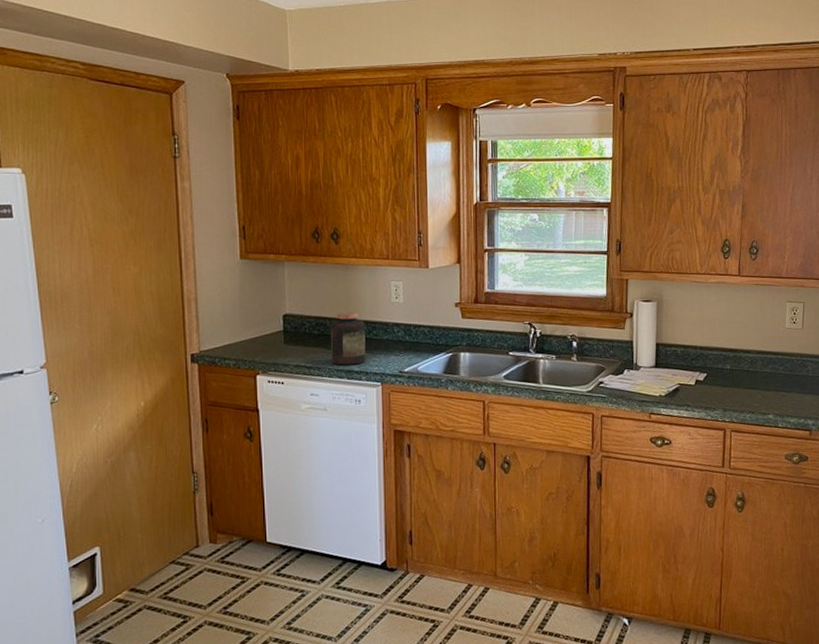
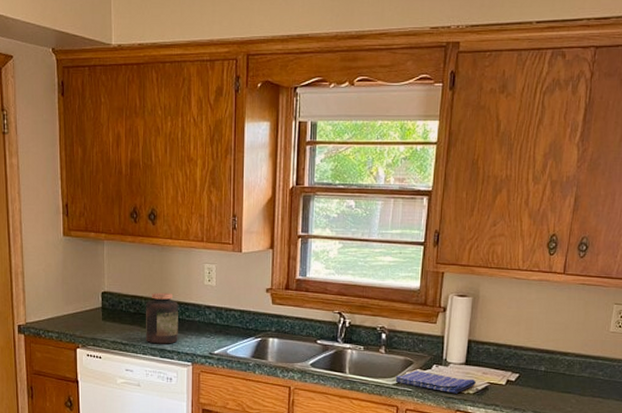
dish towel: none [589,376,667,397] -> present [395,370,476,394]

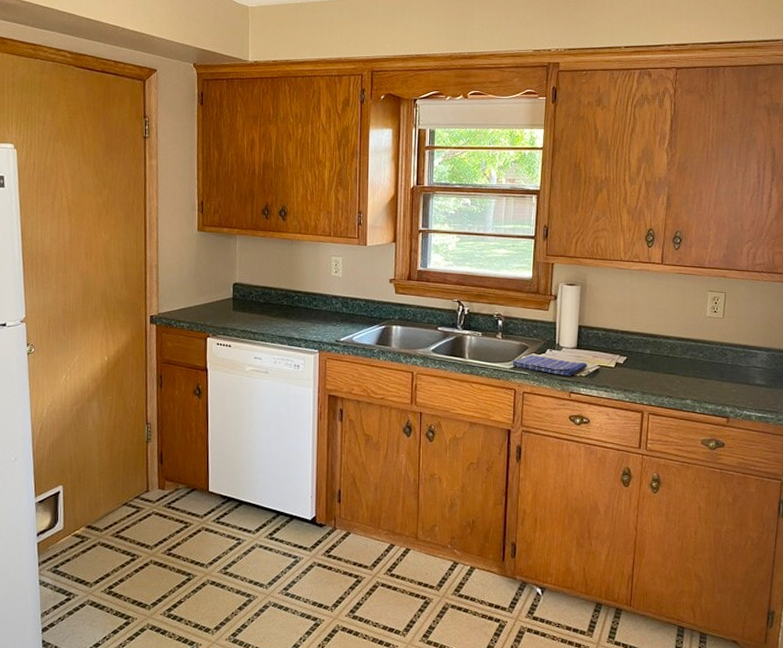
jar: present [146,292,178,344] -> none [275,283,306,332]

